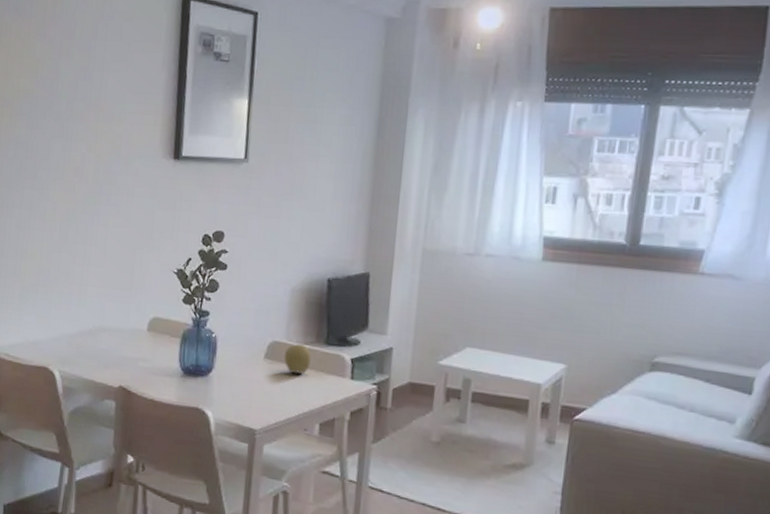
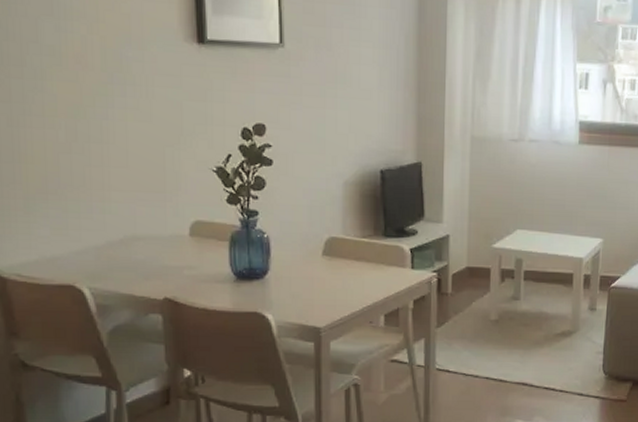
fruit: present [283,344,311,374] -> none [342,238,370,267]

